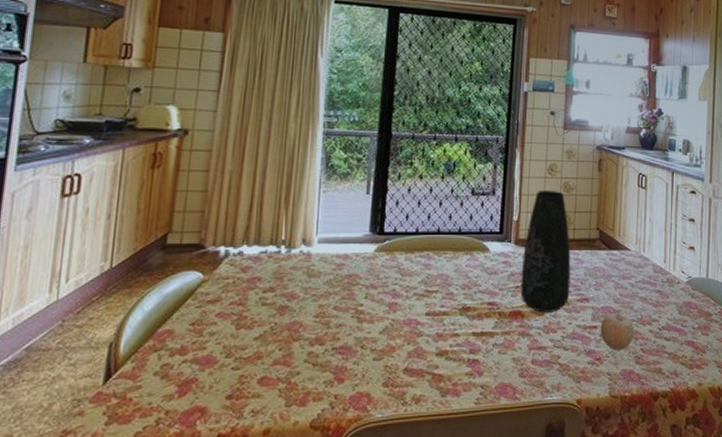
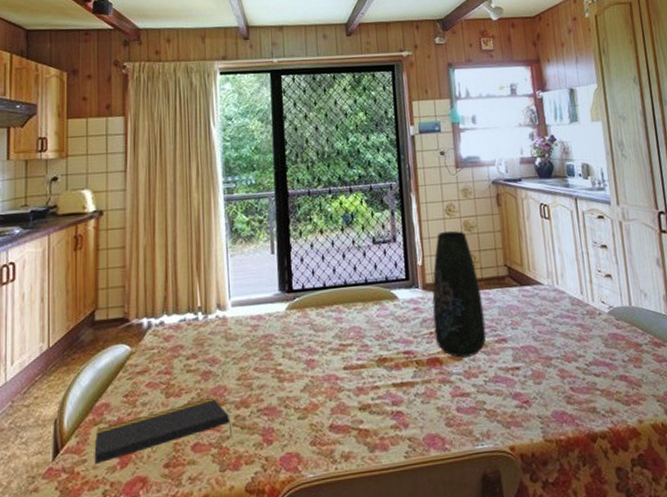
notepad: none [150,332,303,392] -> present [94,396,233,465]
fruit: present [600,309,634,351] -> none [523,347,561,392]

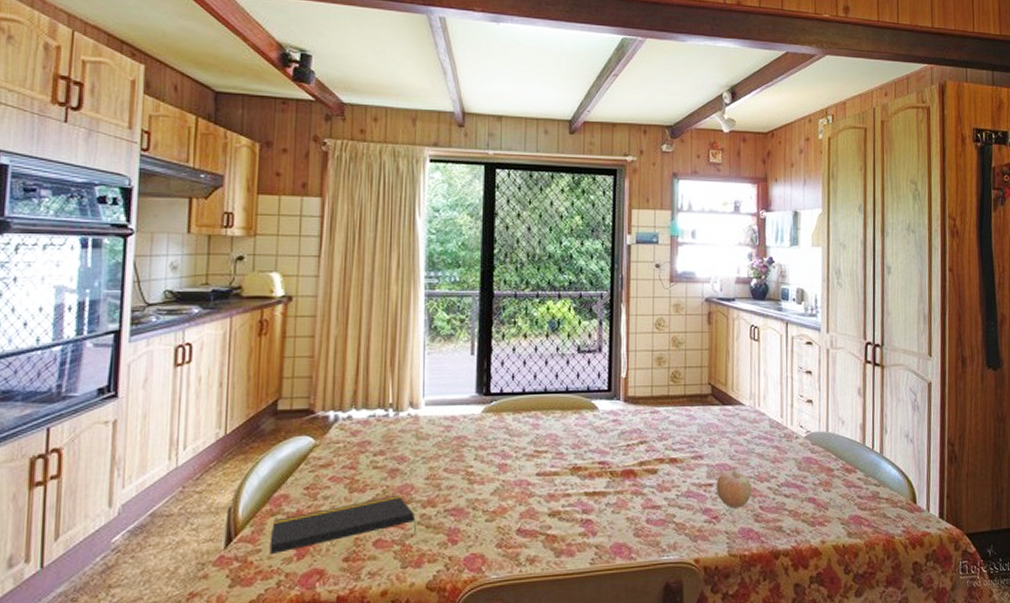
vase: present [432,231,487,358] -> none [631,345,683,471]
fruit: none [523,347,561,392] -> present [716,466,751,509]

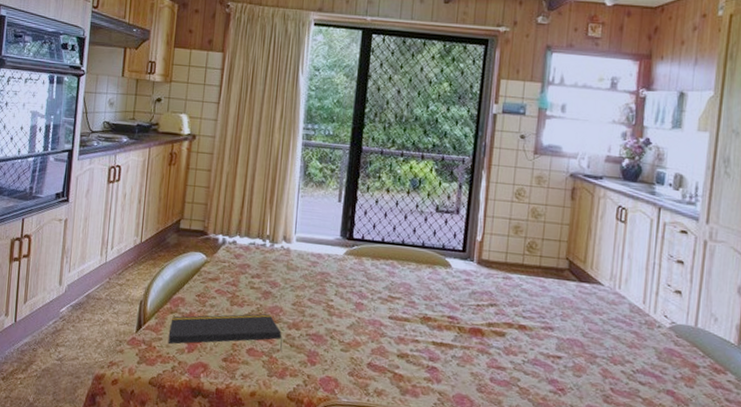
fruit: present [716,466,751,509] -> none [564,343,603,386]

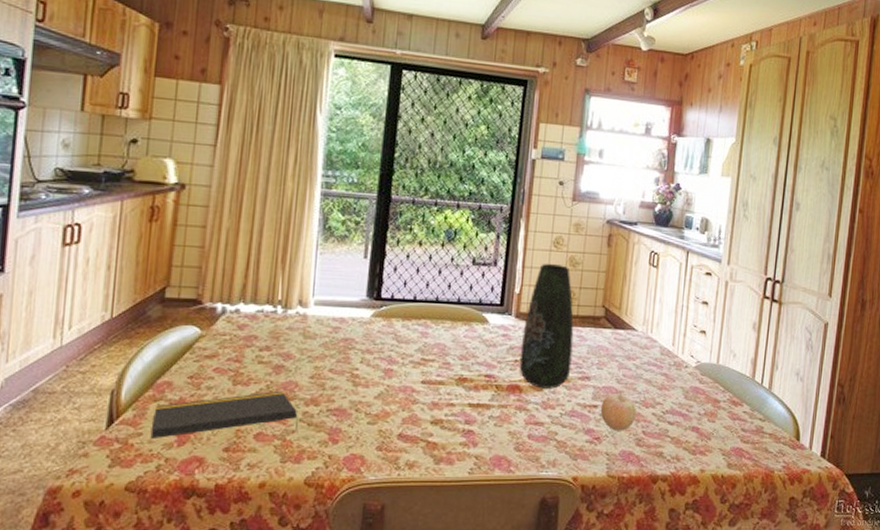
vase: none [481,213,536,336] -> present [519,263,574,389]
fruit: none [564,343,603,386] -> present [600,390,636,431]

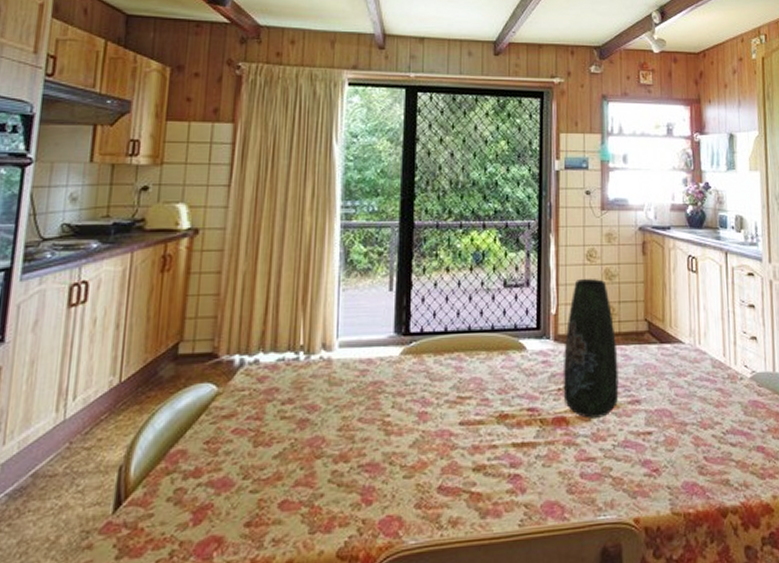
notepad: present [150,390,298,440] -> none [162,448,328,521]
fruit: present [600,390,636,431] -> none [655,411,695,460]

